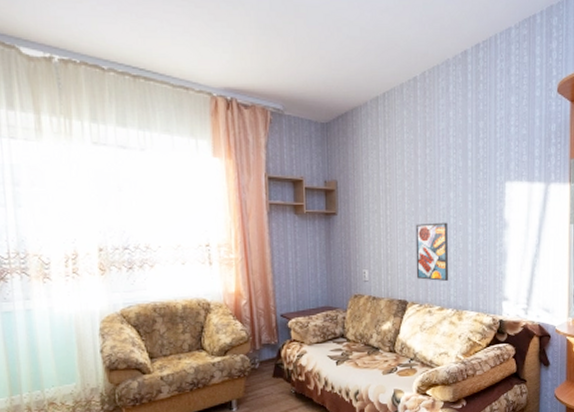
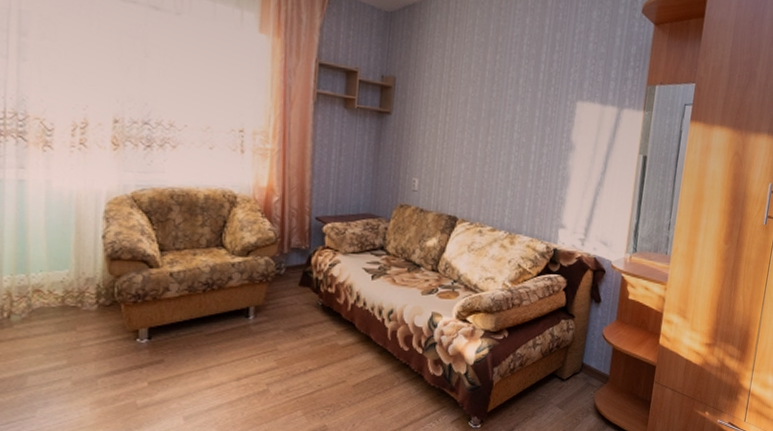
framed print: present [415,222,449,282] -> none [470,135,511,202]

